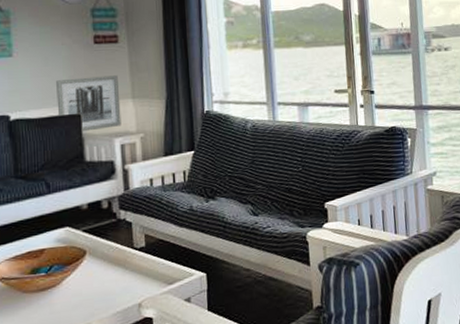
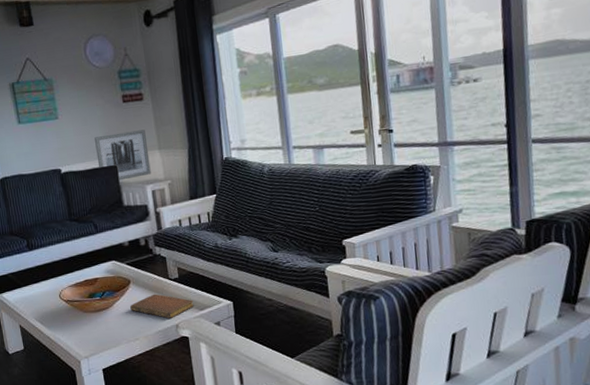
notebook: none [83,266,162,298] -> present [130,294,194,320]

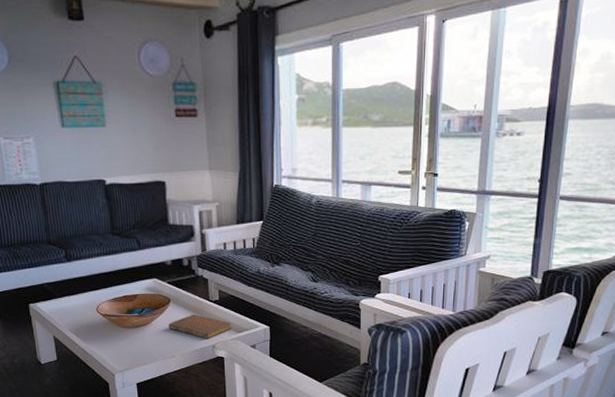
wall art: present [94,129,151,181] -> none [143,147,200,198]

